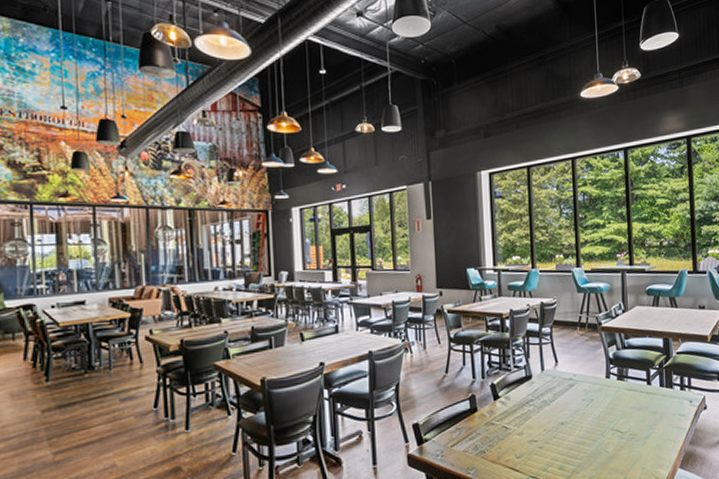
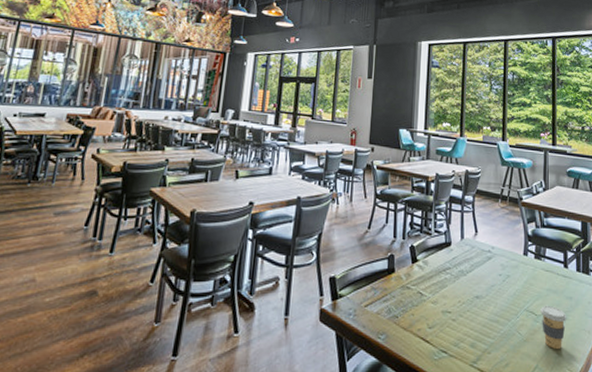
coffee cup: none [626,422,652,462] -> present [540,305,567,350]

